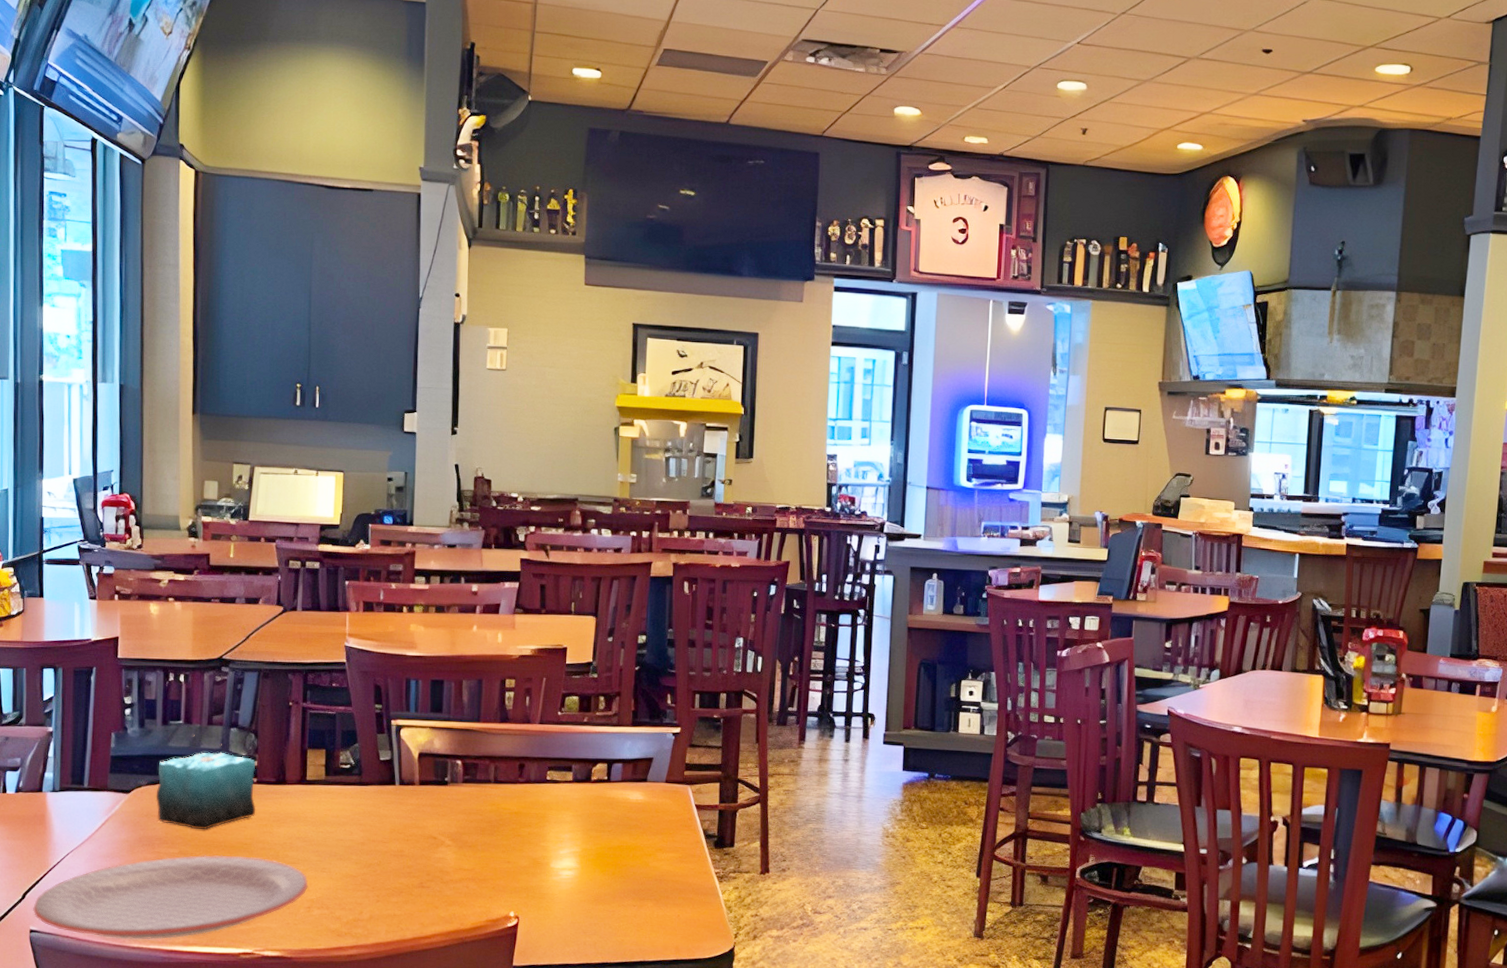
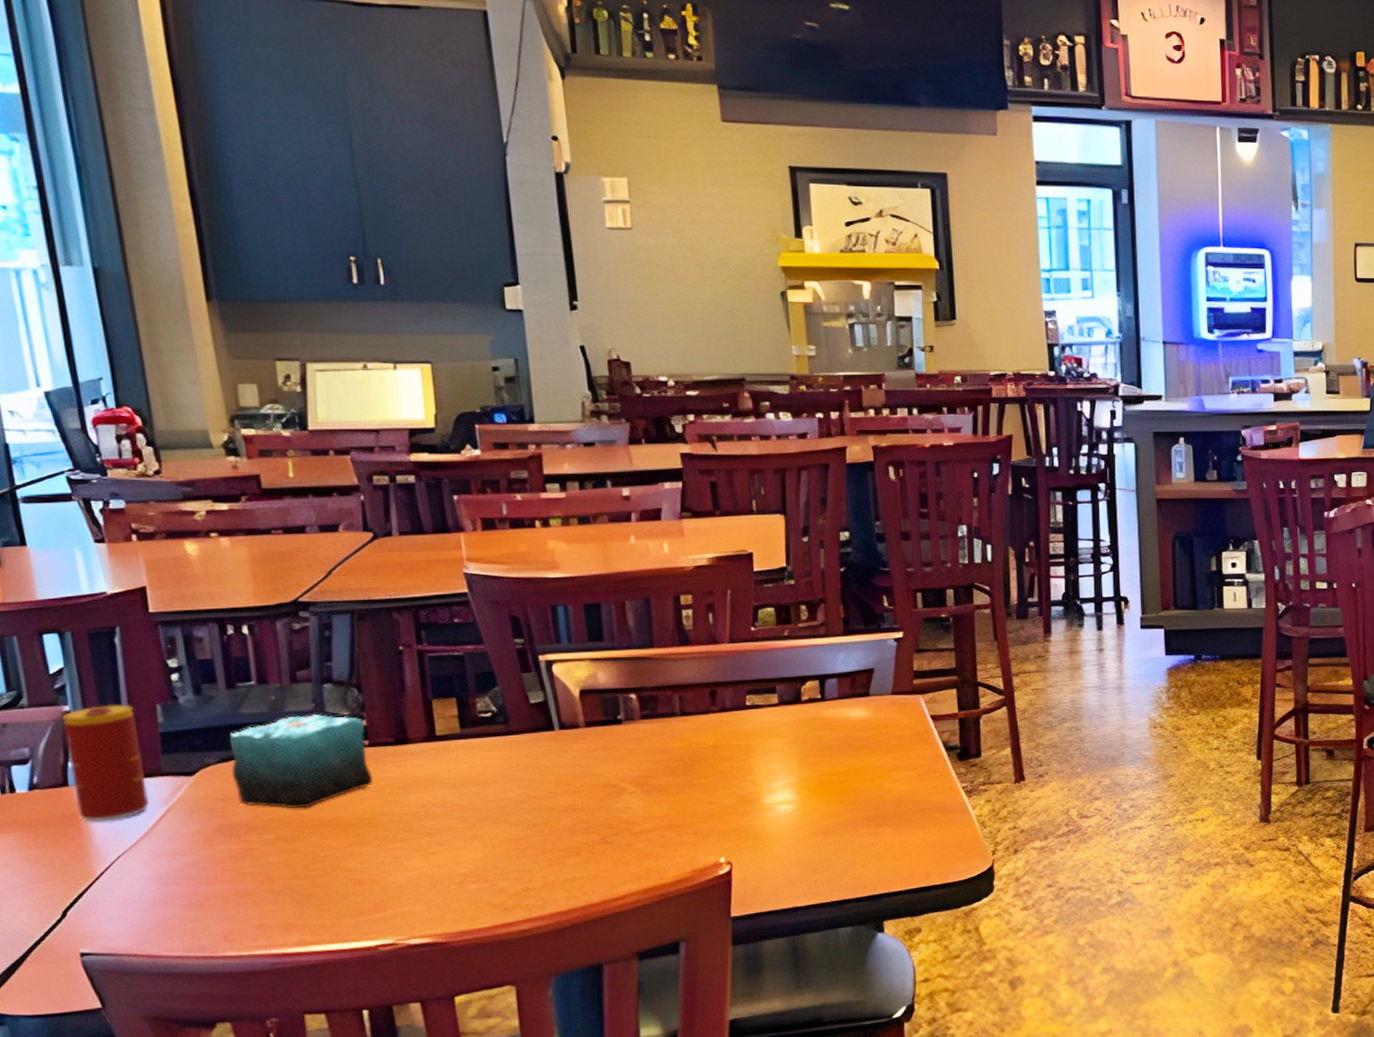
plate: present [33,855,308,940] -> none [80,833,457,950]
beverage can: none [45,729,96,824] -> present [63,704,150,822]

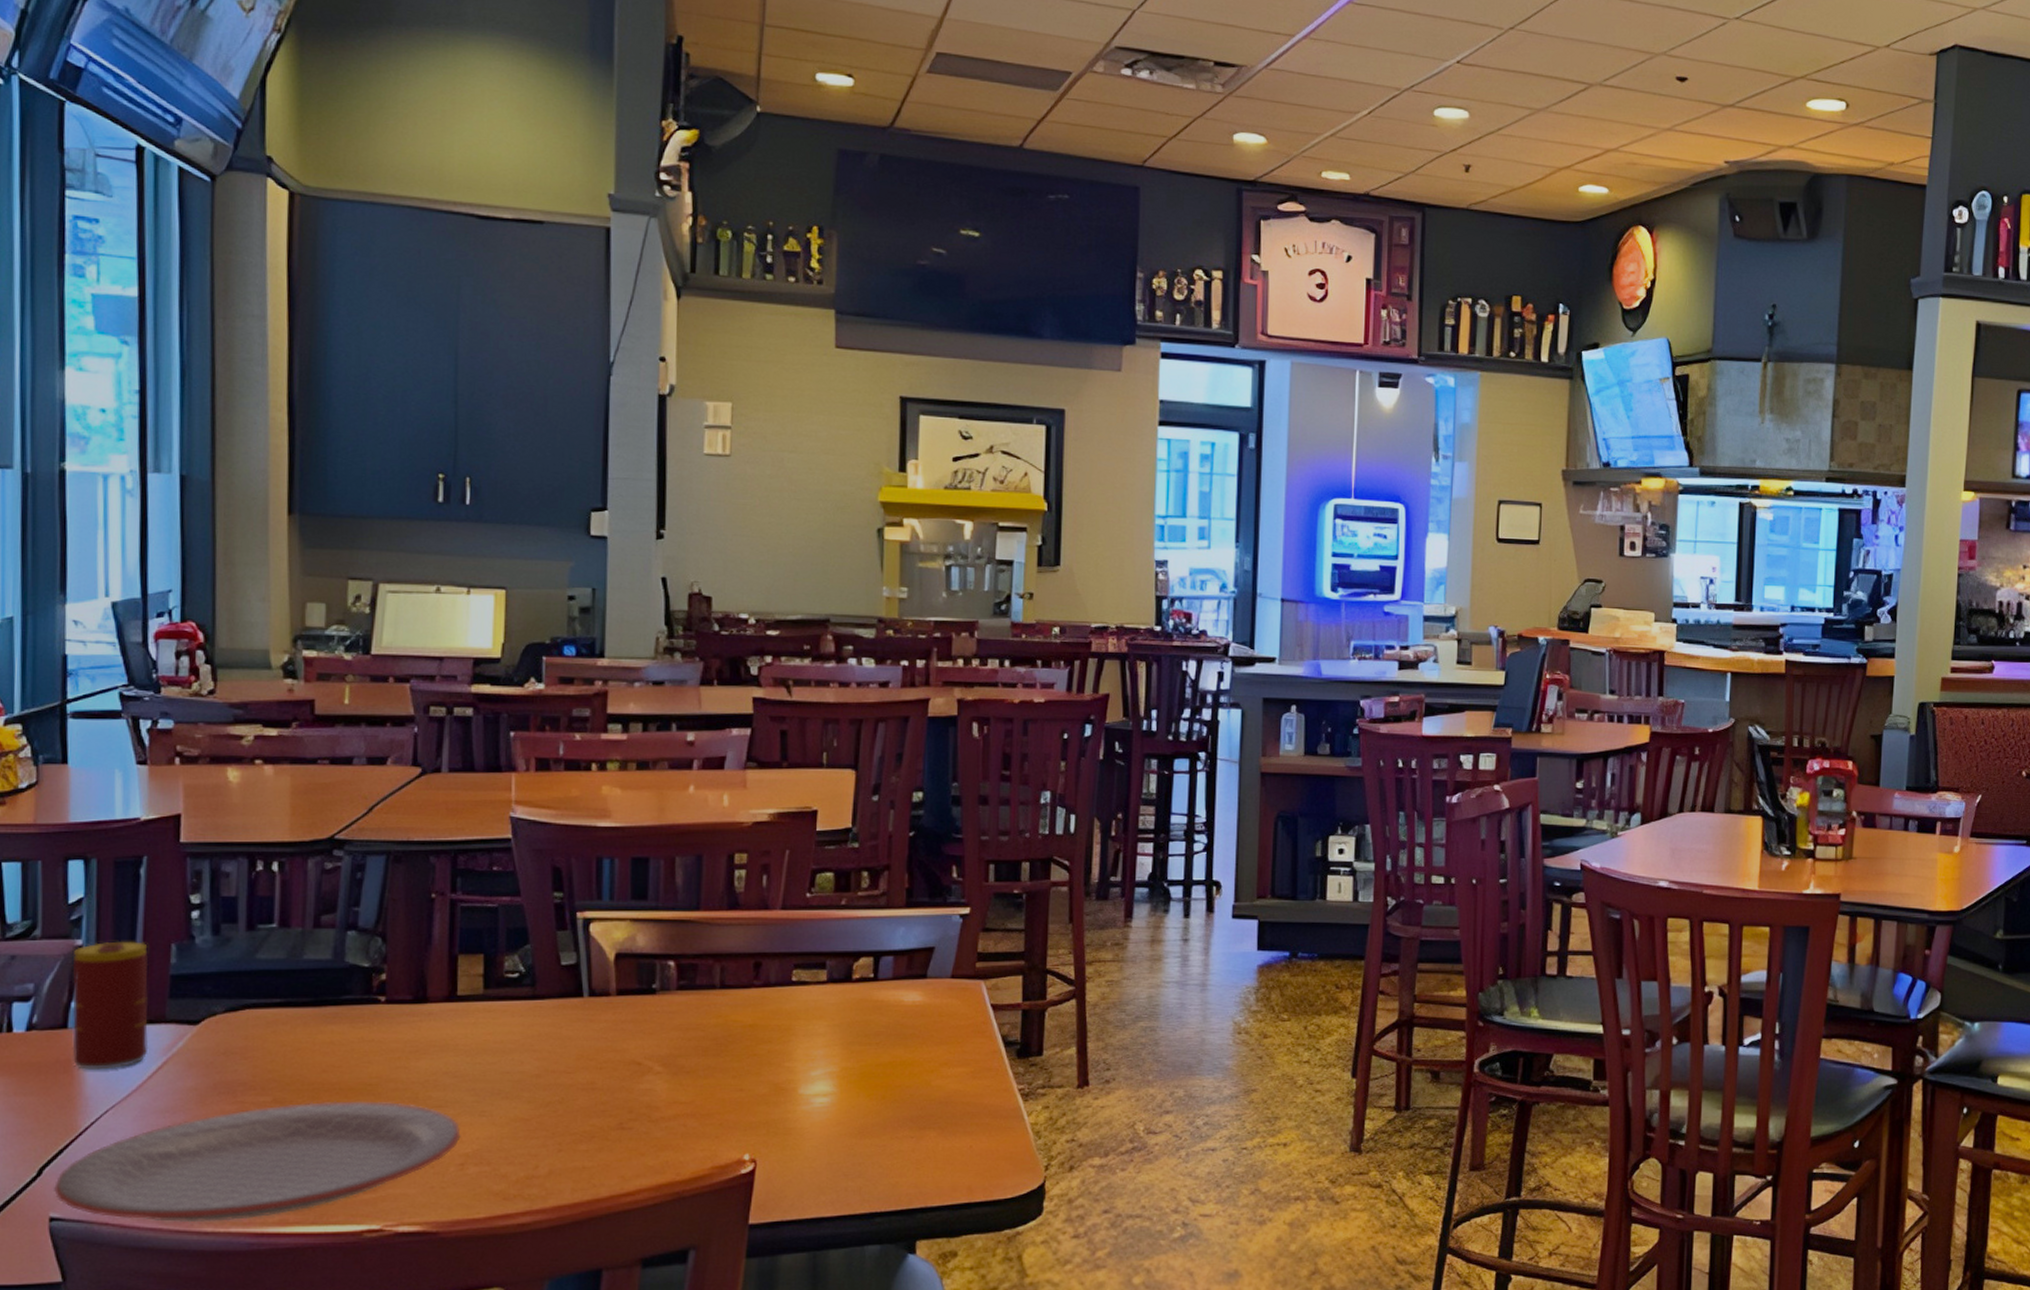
plate: none [80,833,457,950] -> present [54,1101,461,1223]
candle: present [230,697,373,808] -> none [237,942,384,1068]

